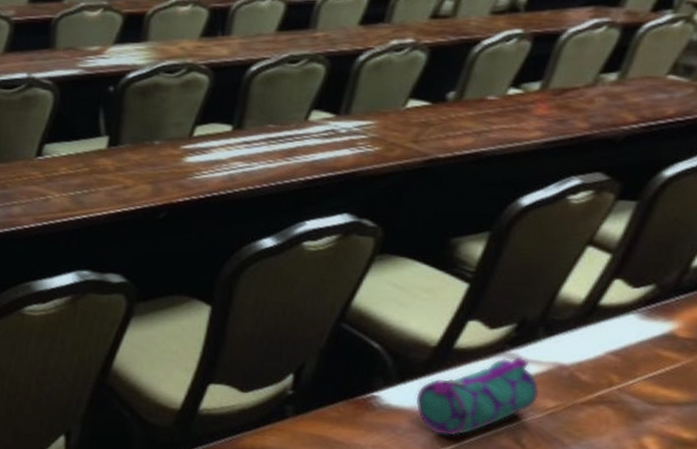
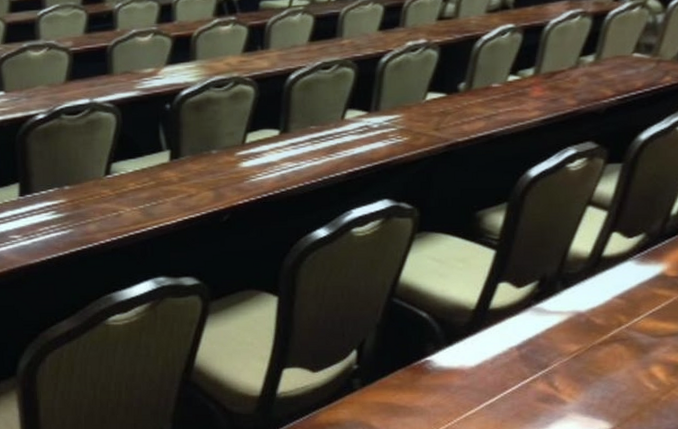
pencil case: present [415,356,540,436] -> none [463,309,564,389]

